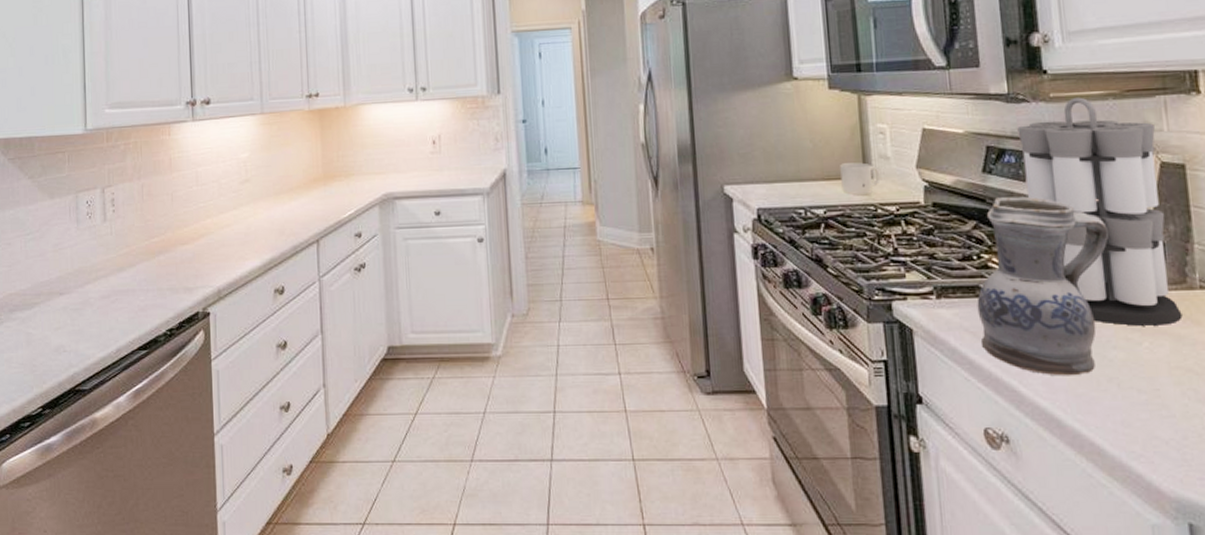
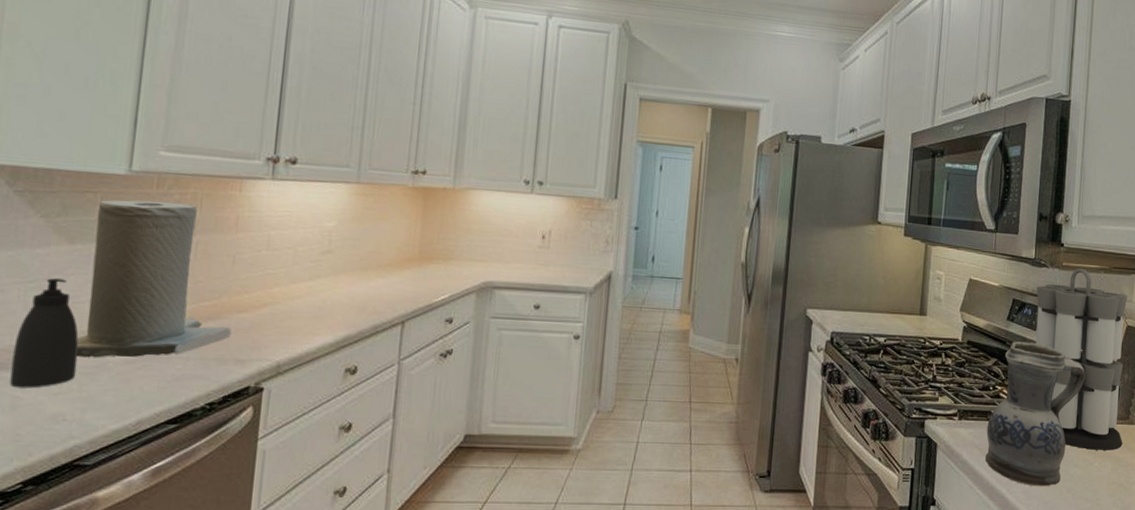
soap dispenser: none [23,229,69,326] -> present [10,278,79,389]
paper towel: none [65,152,179,296] -> present [76,200,232,358]
mug: present [840,162,881,196] -> none [901,300,933,330]

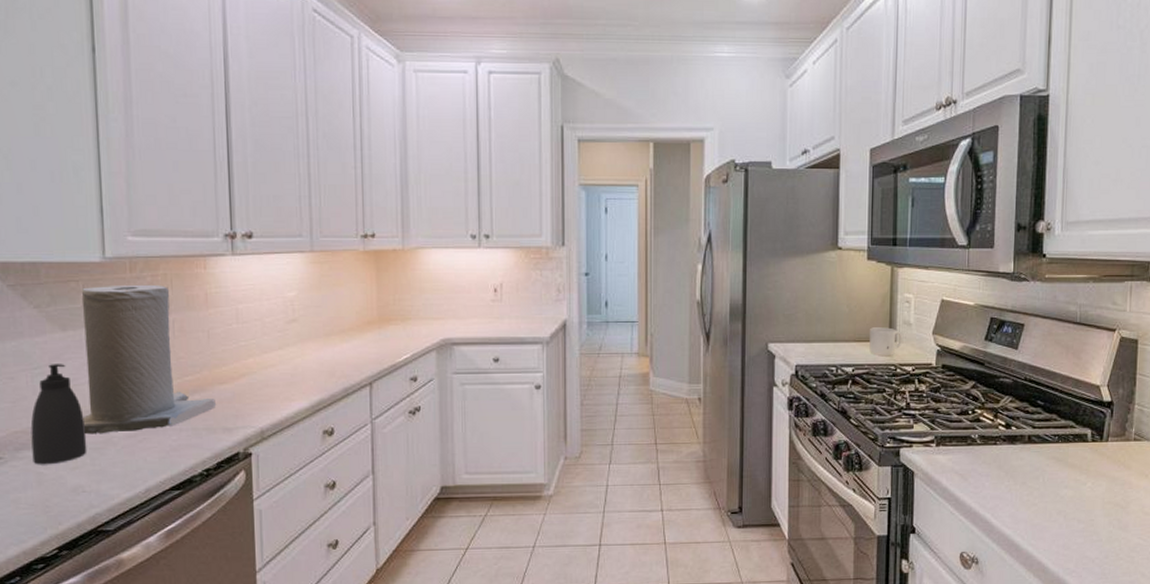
mug: none [901,300,933,330] -> present [869,327,903,357]
ceramic jug: present [985,341,1085,487] -> none [966,362,1074,510]
spice rack: present [1035,268,1127,450] -> none [1016,279,1120,470]

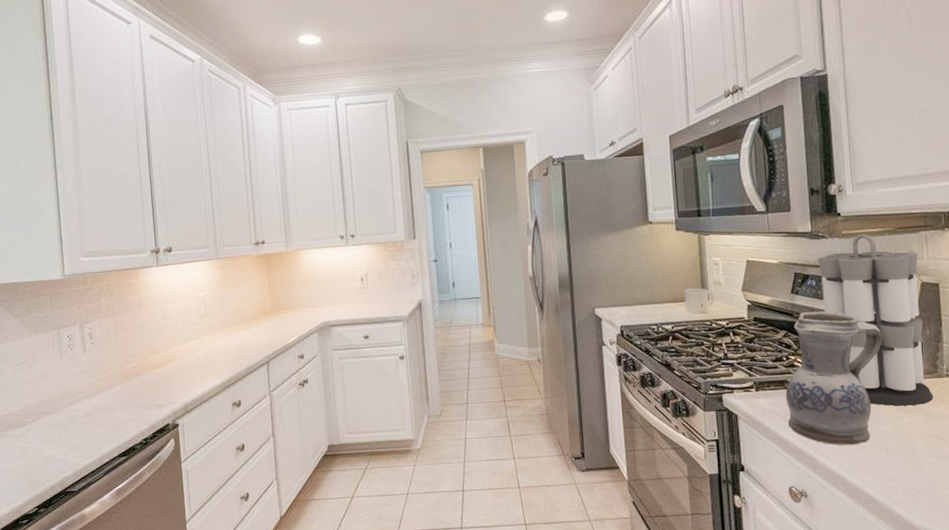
soap dispenser: present [30,364,87,465] -> none [15,360,57,441]
paper towel: present [81,284,217,435] -> none [48,293,151,415]
ceramic jug: none [966,362,1074,510] -> present [785,311,882,446]
spice rack: none [1016,279,1120,470] -> present [818,233,933,406]

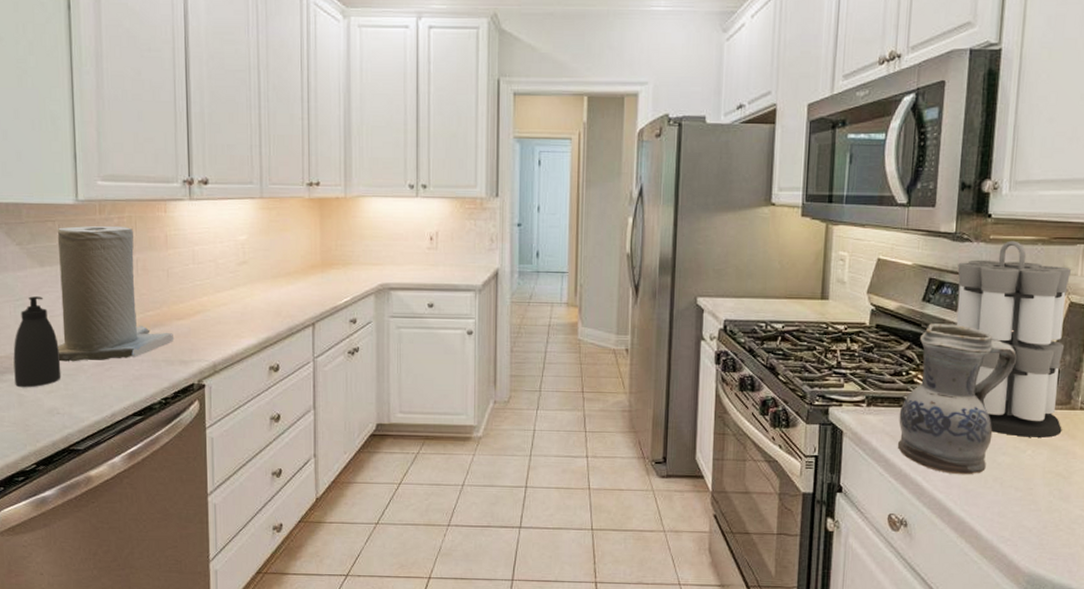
soap dispenser: none [15,360,57,441] -> present [13,296,61,388]
paper towel: none [48,293,151,415] -> present [57,225,175,362]
mug: present [684,288,715,314] -> none [800,285,836,315]

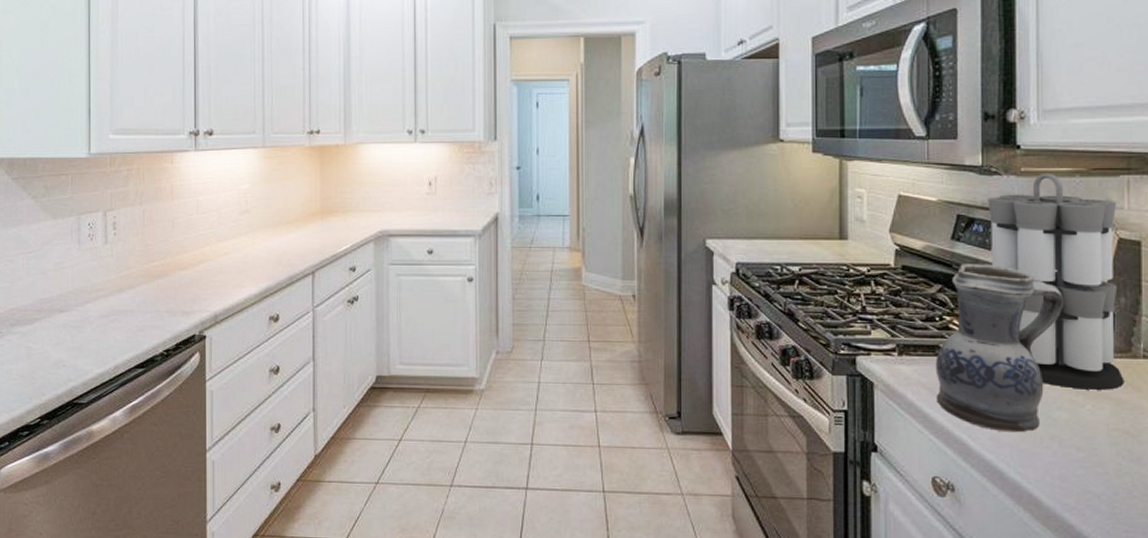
soap dispenser: present [13,296,61,388] -> none [24,248,68,340]
paper towel: present [57,225,175,362] -> none [66,178,178,314]

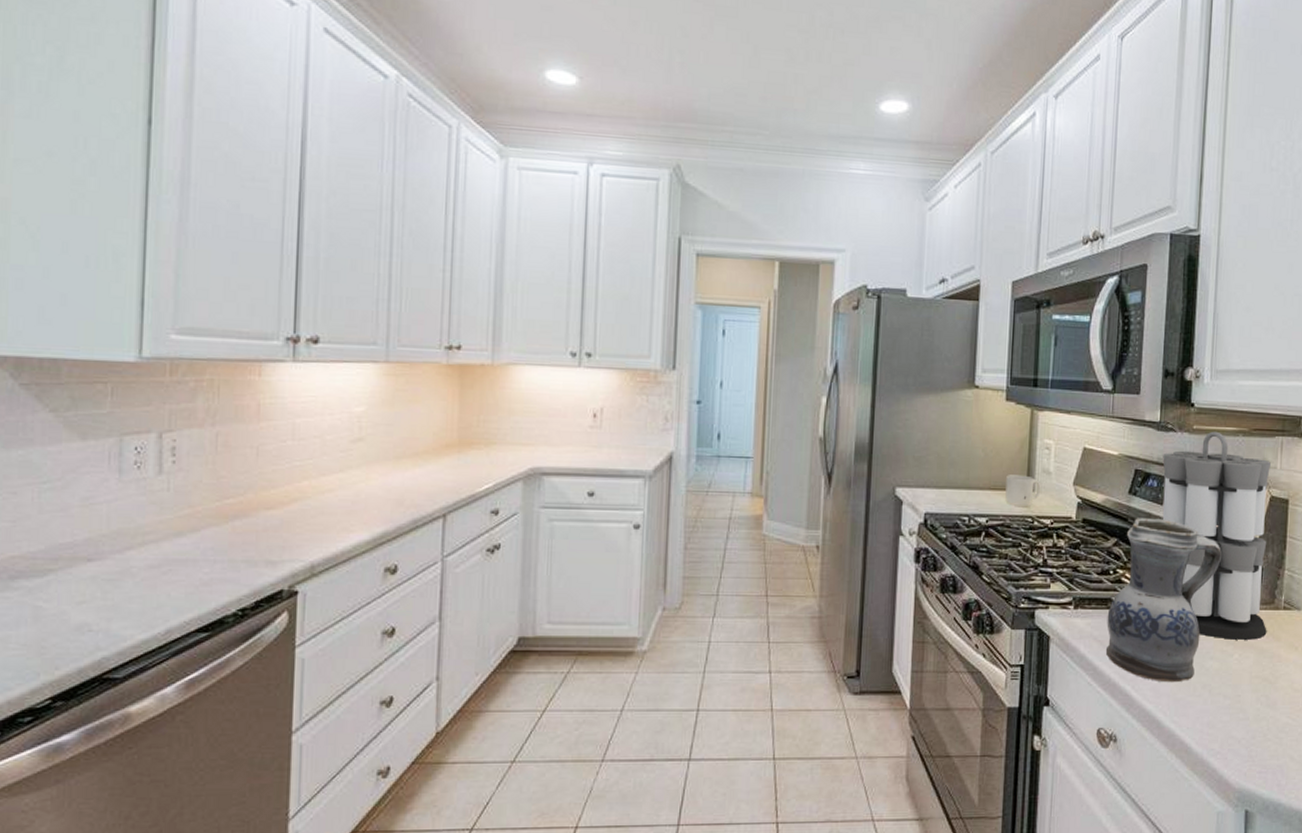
mug: none [818,224,855,256] -> present [1005,475,1041,508]

